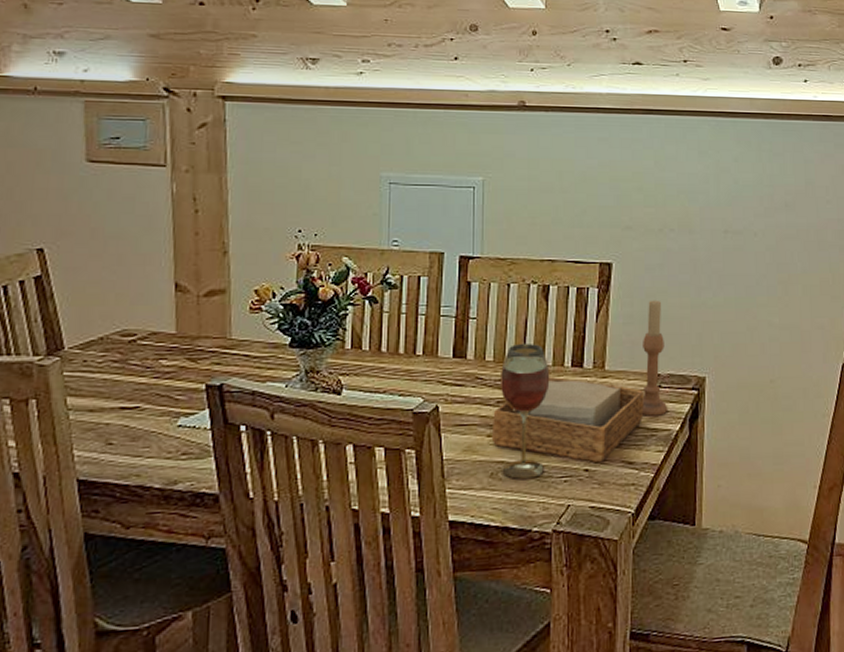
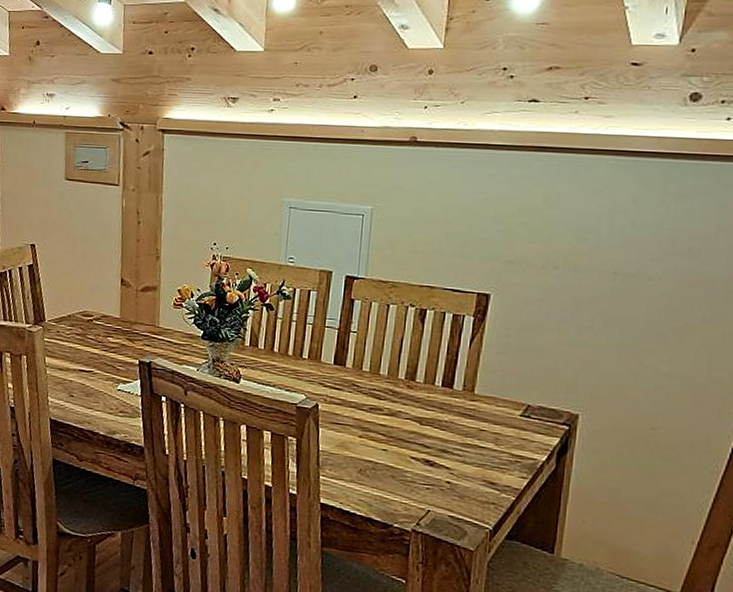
napkin holder: present [491,377,644,464] -> none [362,393,512,479]
wineglass: present [499,343,550,479] -> none [370,359,421,481]
candlestick: present [641,300,667,416] -> none [507,333,538,445]

